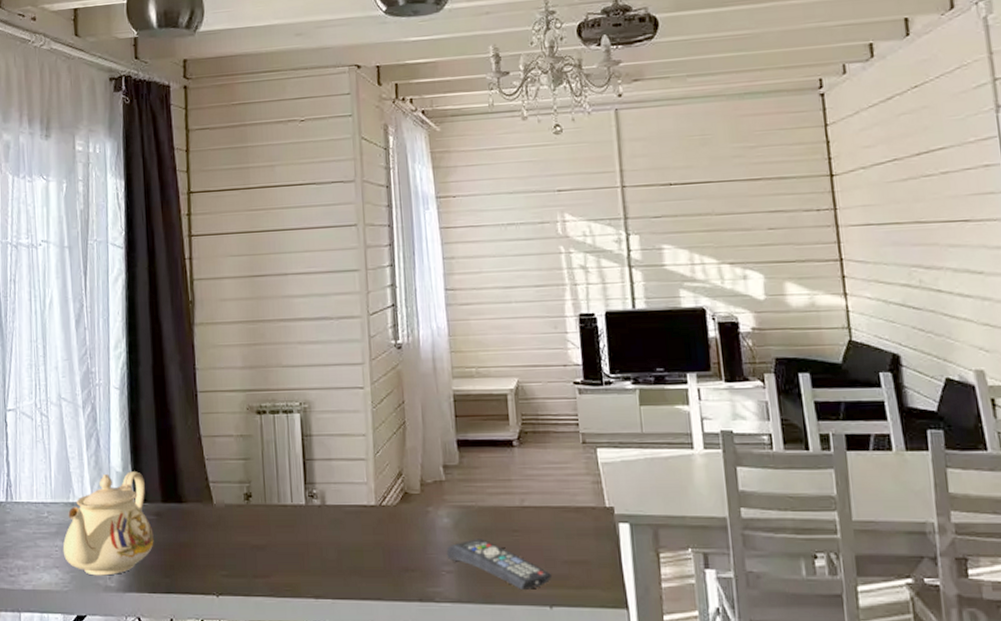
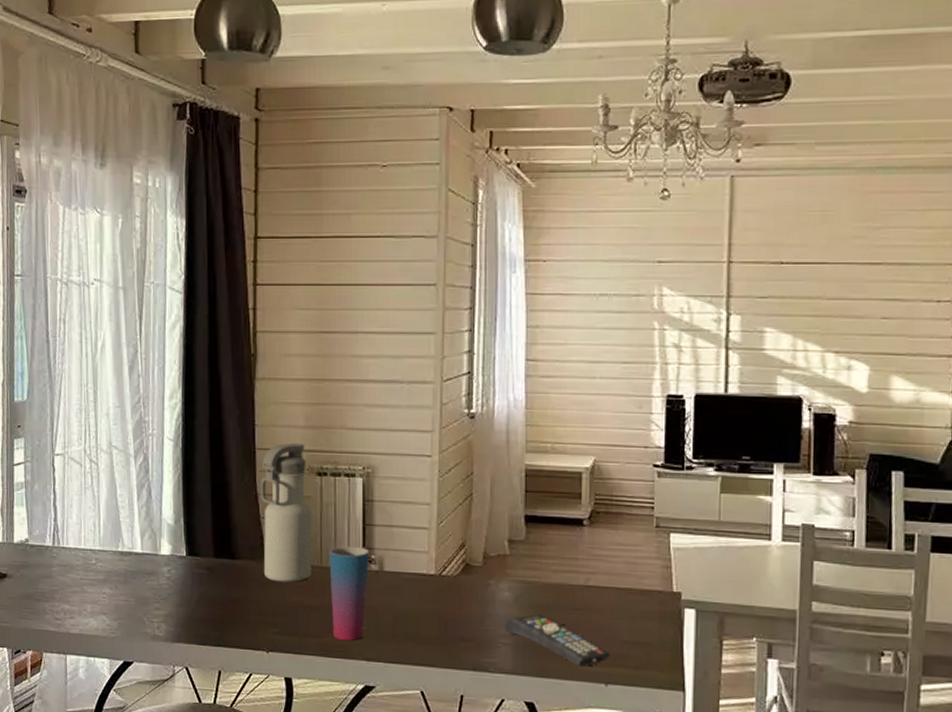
teapot: present [62,471,154,576] -> none [110,524,205,625]
water bottle: none [203,383,256,523] -> present [260,442,312,583]
cup: none [272,482,312,580] -> present [329,546,370,641]

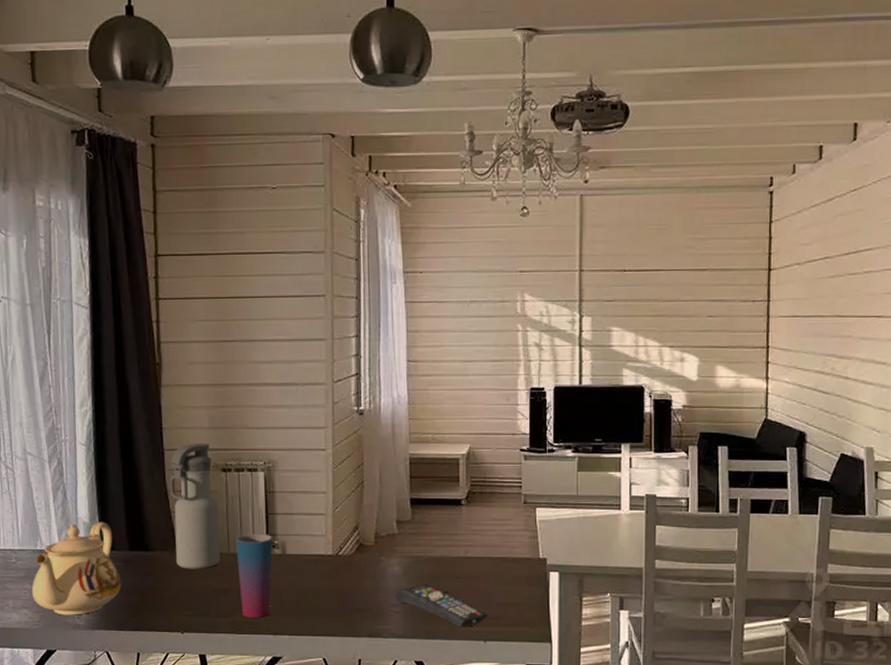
teapot: none [110,524,205,625] -> present [31,522,122,615]

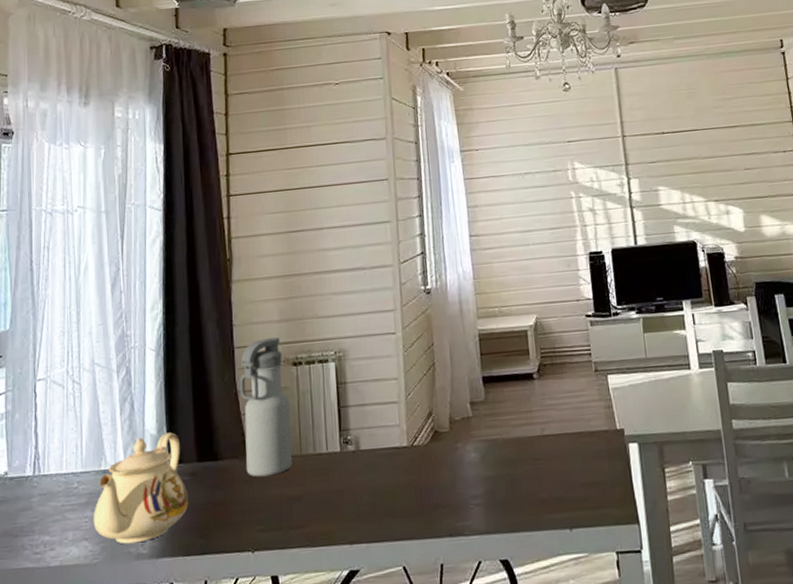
cup: present [235,533,273,619] -> none [307,429,346,528]
remote control: present [395,584,488,627] -> none [474,469,572,515]

